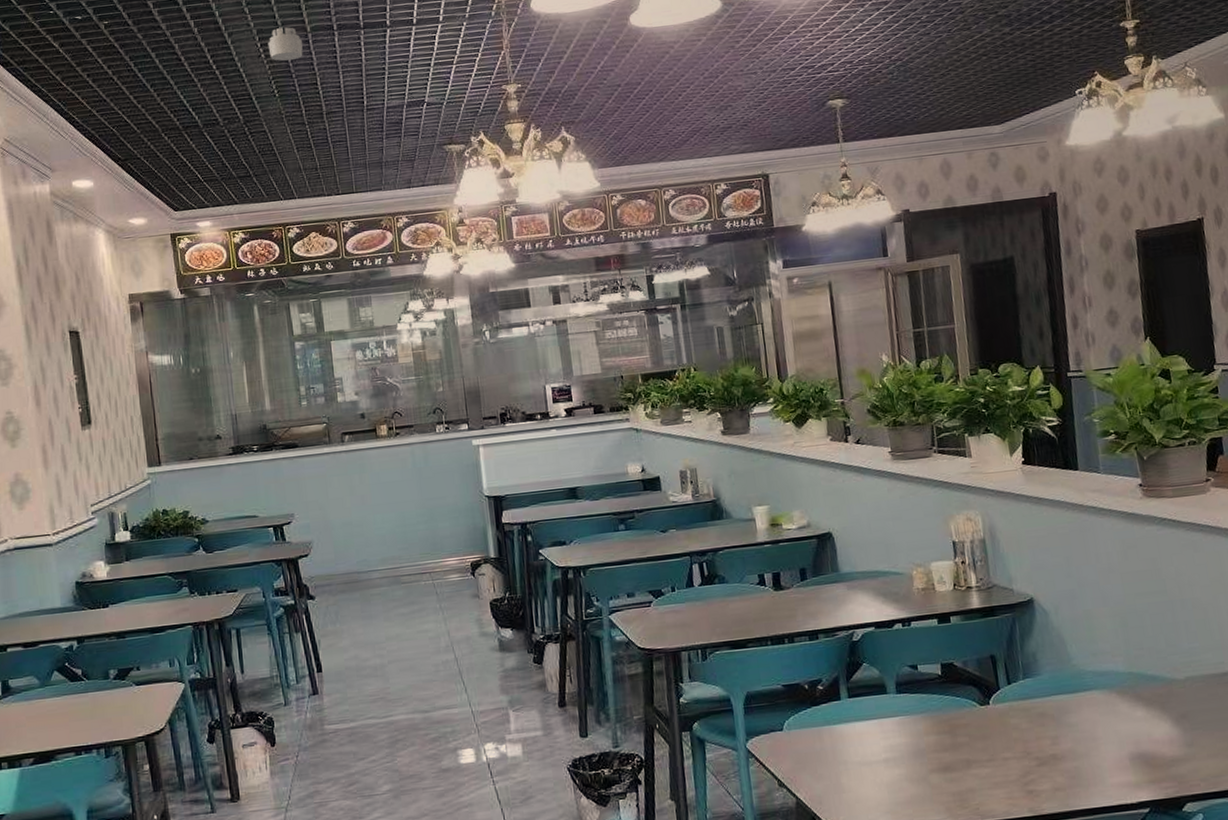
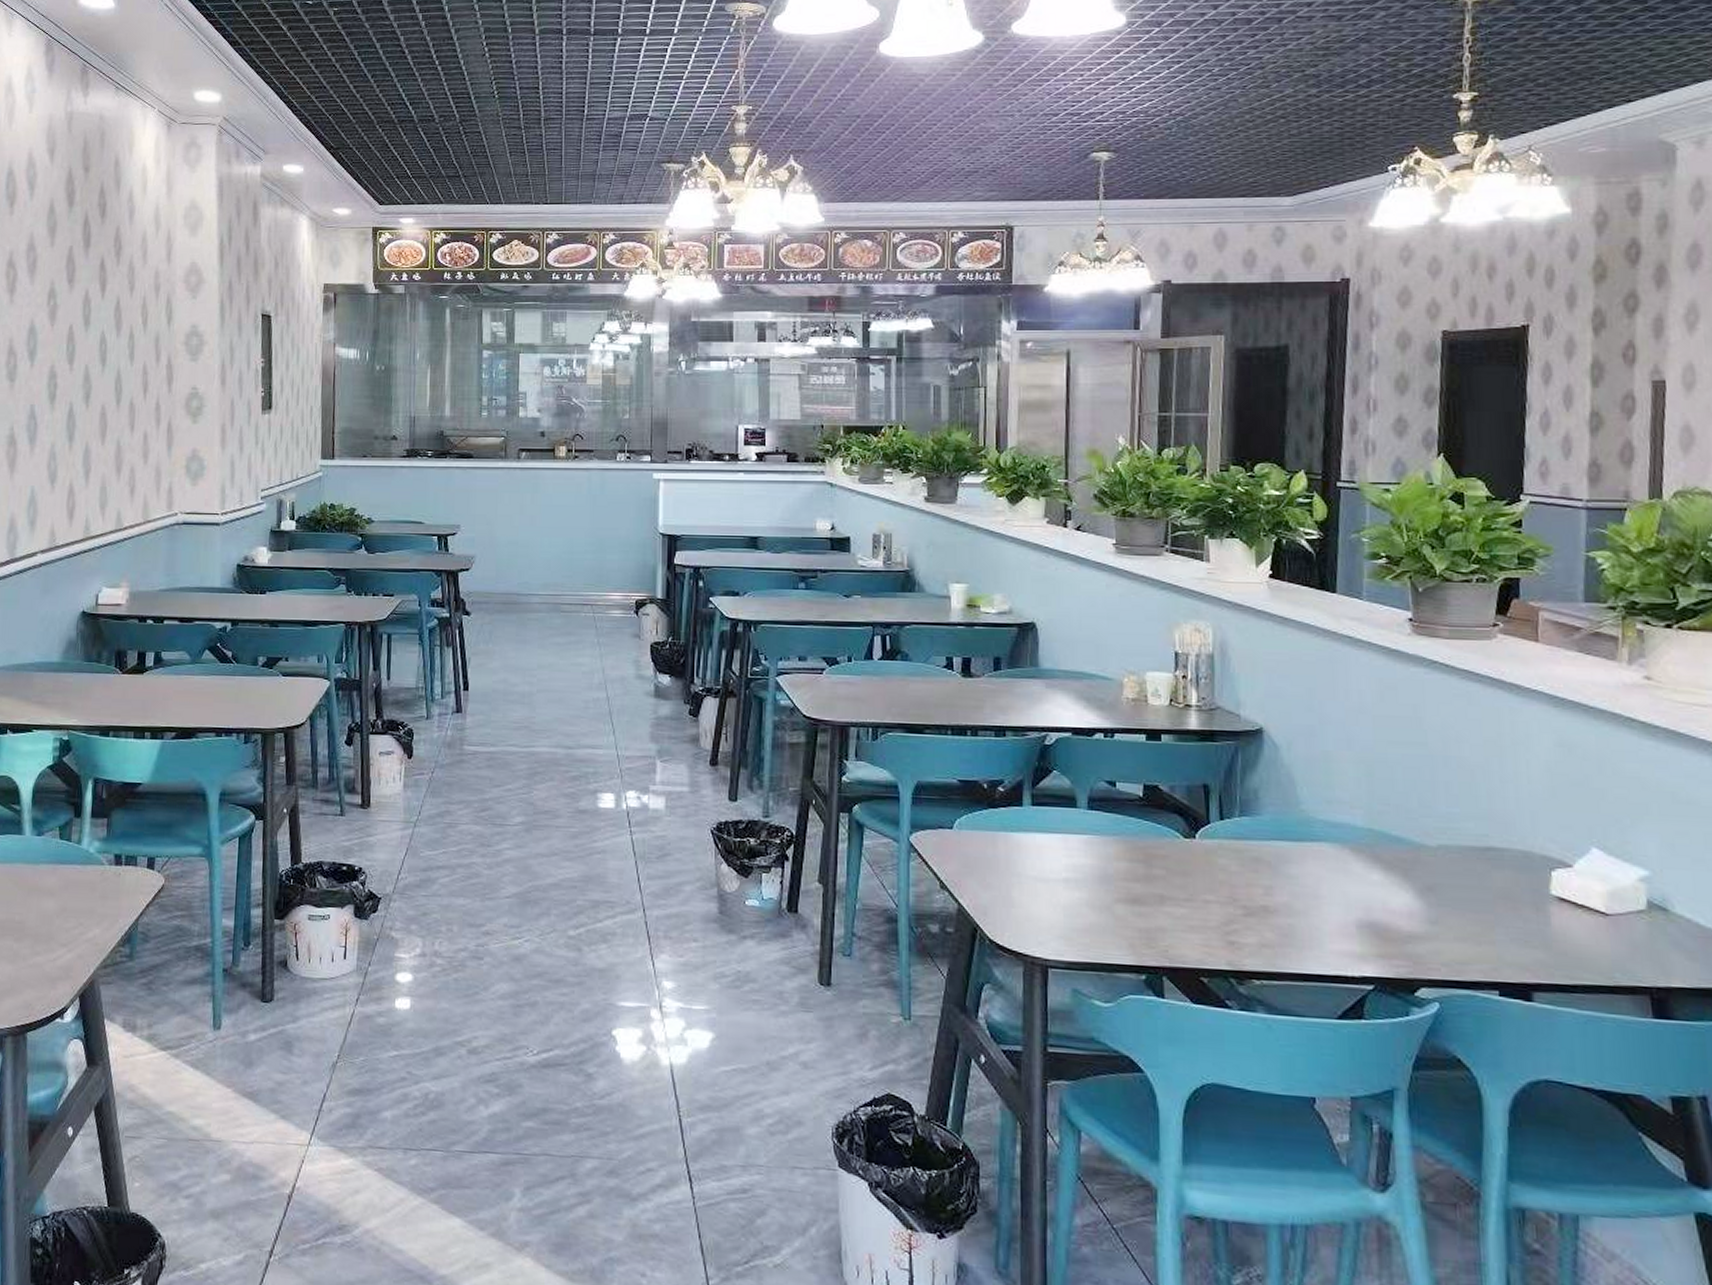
smoke detector: present [268,27,303,61] -> none [493,27,529,63]

